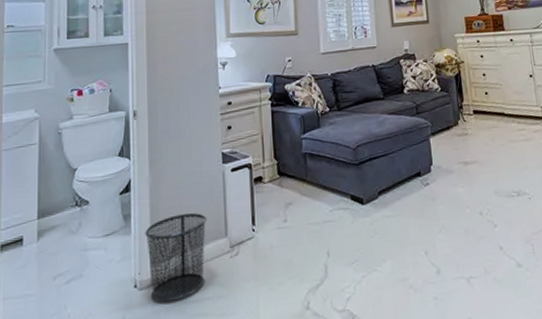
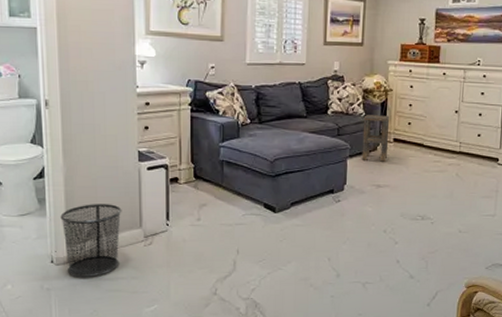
side table: none [440,87,470,137] -> present [361,115,389,162]

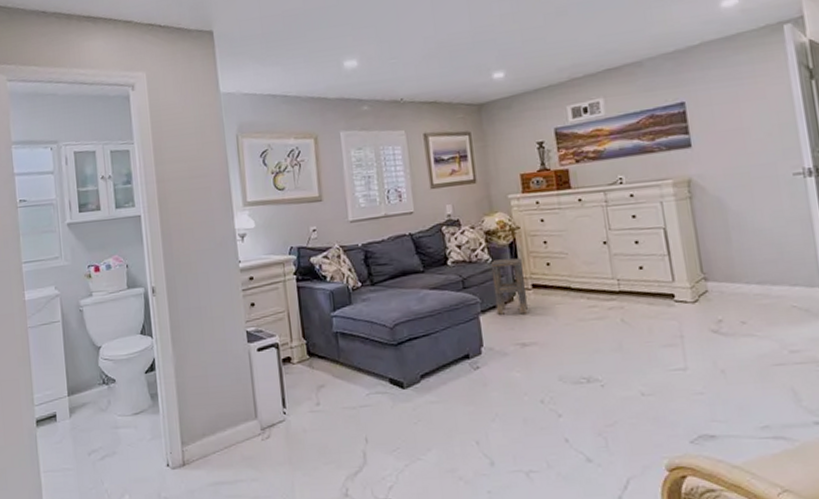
waste bin: present [60,204,122,278] -> none [173,393,237,483]

